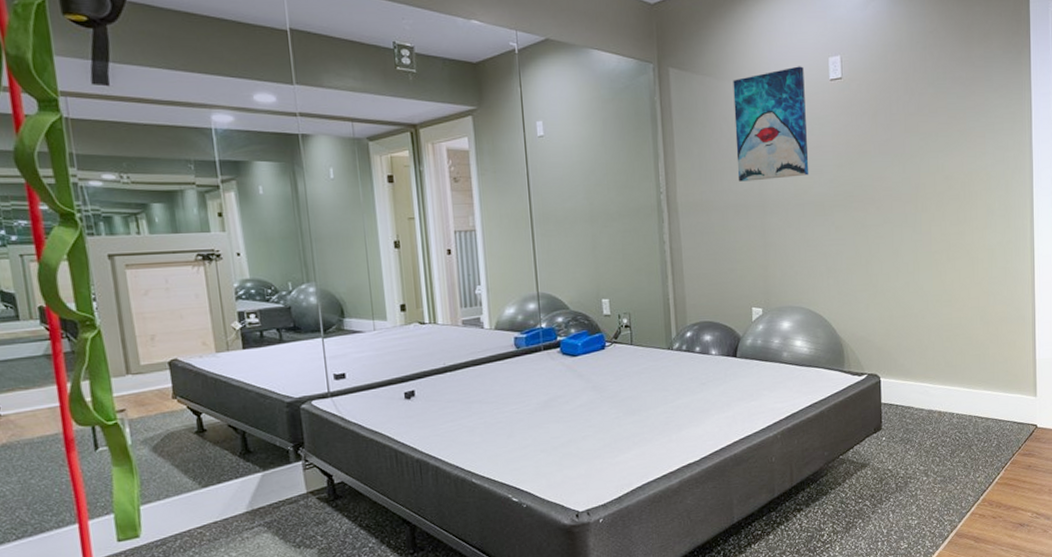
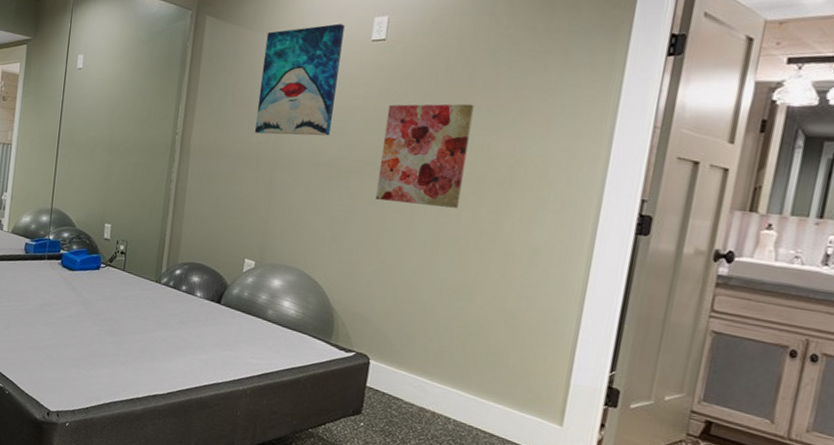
wall art: none [855,130,928,229] -> present [376,103,474,208]

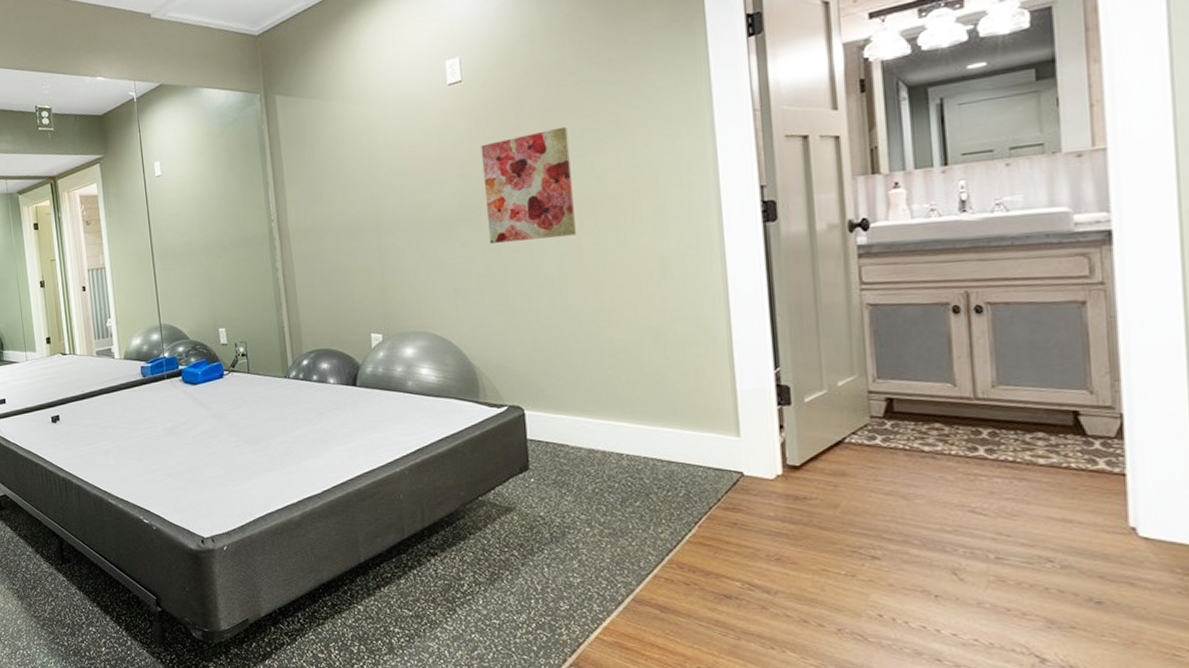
wall art: present [254,23,345,136] -> none [341,74,429,203]

